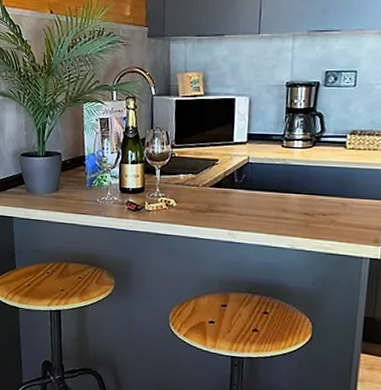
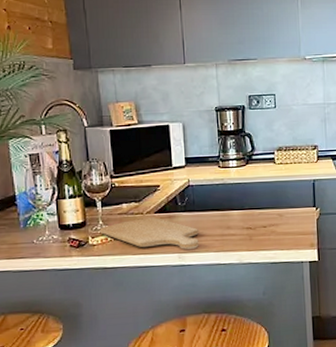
chopping board: none [156,190,252,228] -> present [99,218,199,250]

